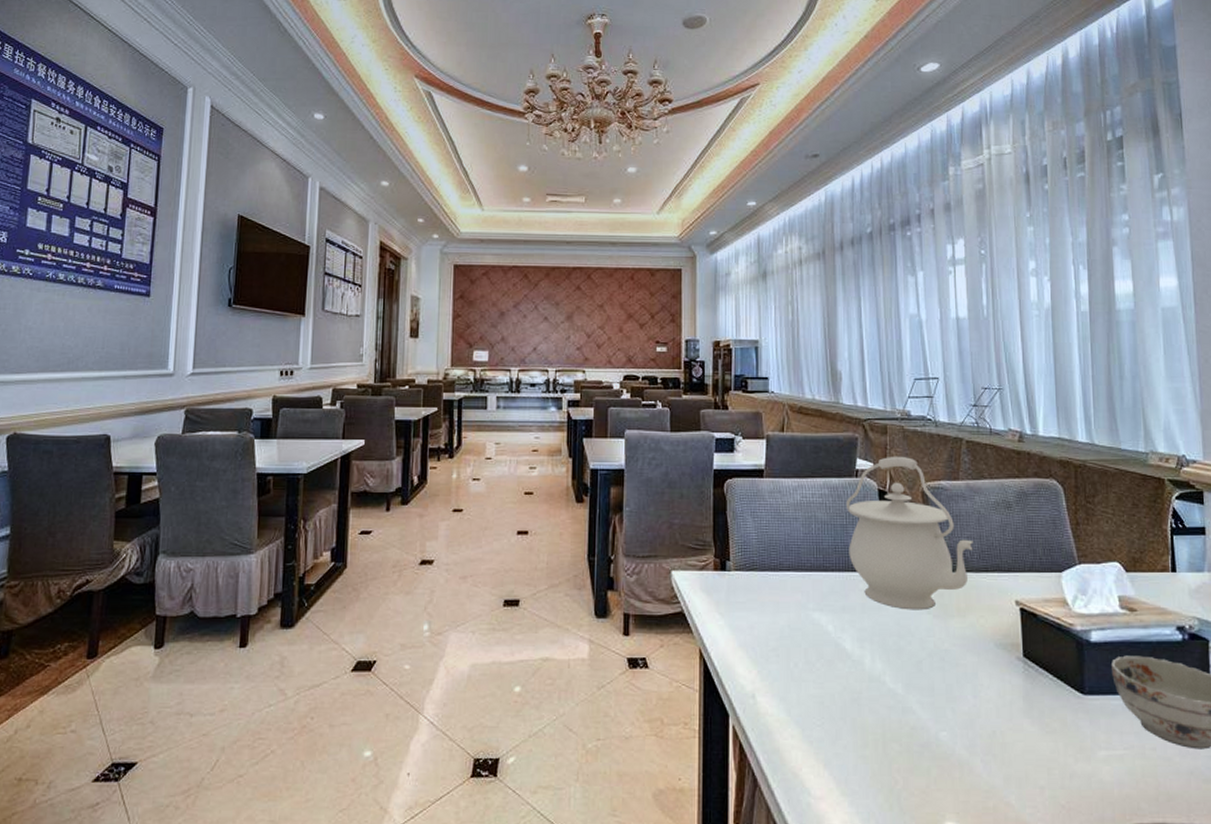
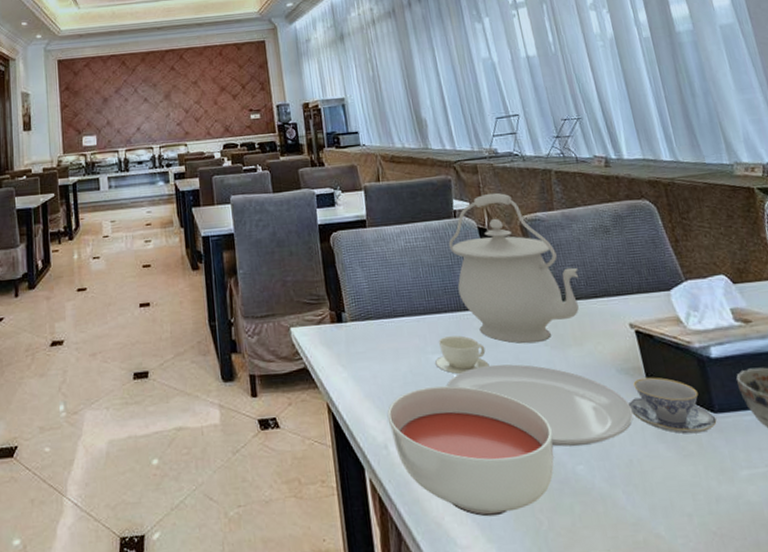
bowl: none [759,642,922,772] -> present [387,385,554,517]
teacup: none [815,595,869,634] -> present [435,335,489,375]
plate: none [822,627,1005,713] -> present [446,364,634,447]
teacup: none [1001,654,1085,712] -> present [629,377,717,434]

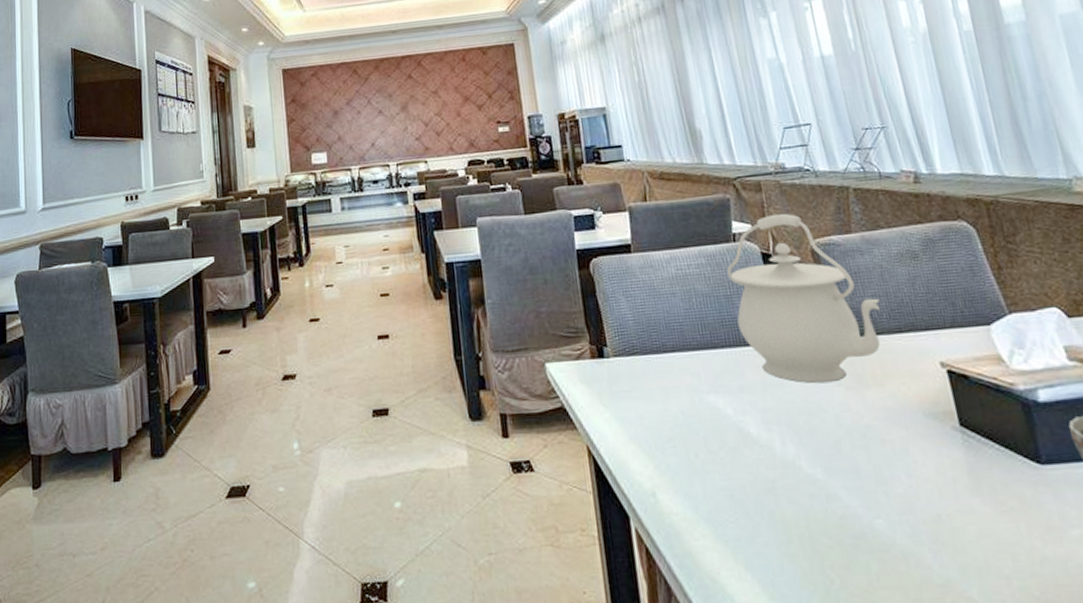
bowl: present [387,385,554,517] -> none [655,429,848,573]
teacup: present [435,335,489,375] -> none [710,373,773,417]
plate: present [446,364,634,447] -> none [723,406,944,498]
teacup: present [629,377,717,434] -> none [938,422,1044,488]

